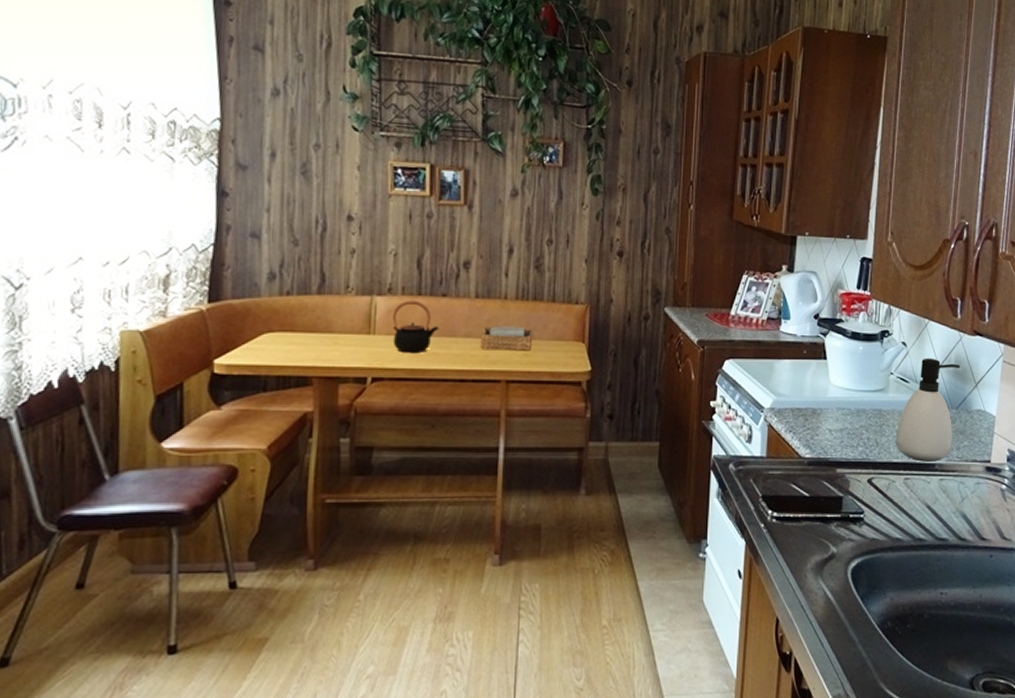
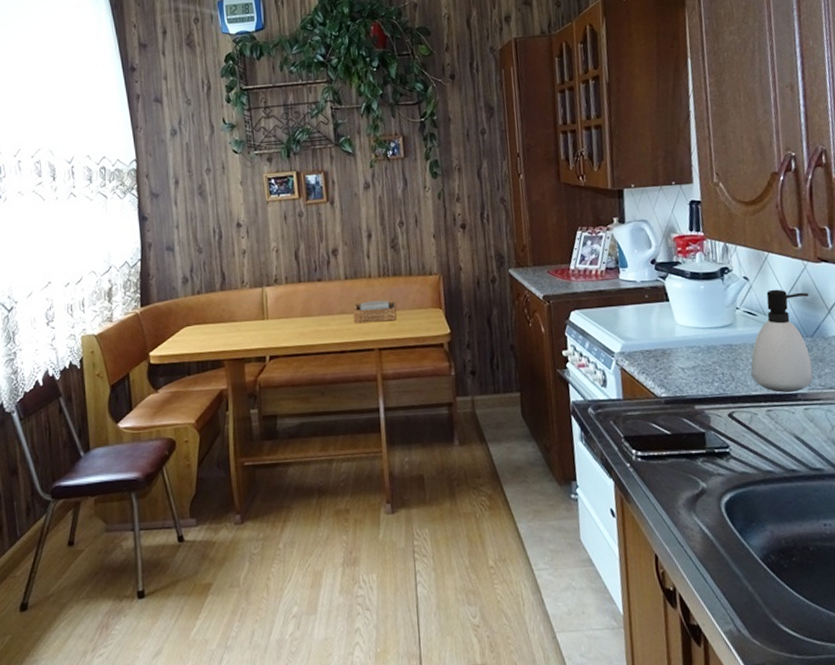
teapot: present [392,300,439,352] -> none [280,287,318,332]

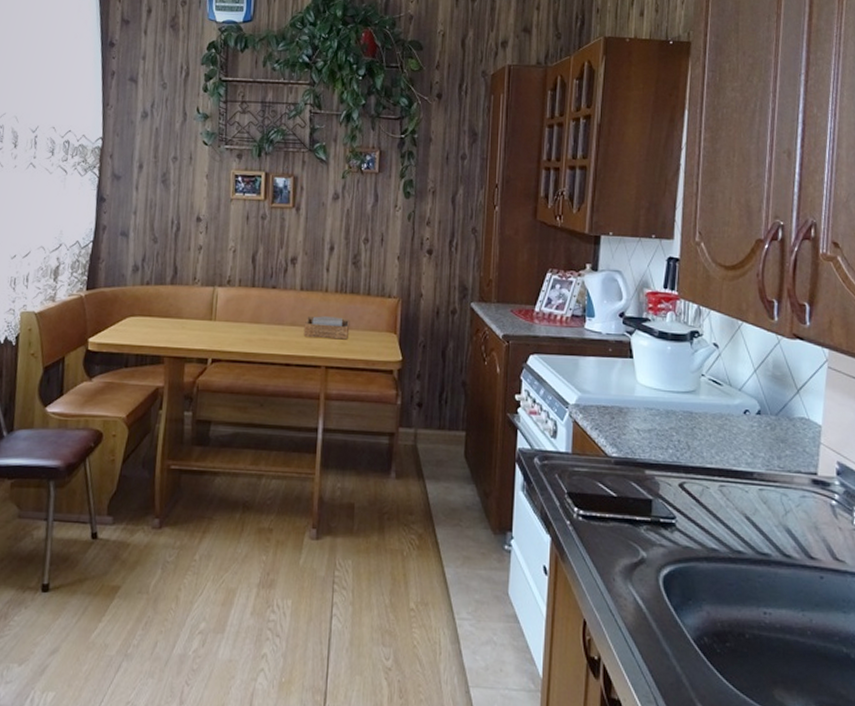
soap dispenser: present [750,289,814,393] -> none [708,360,779,470]

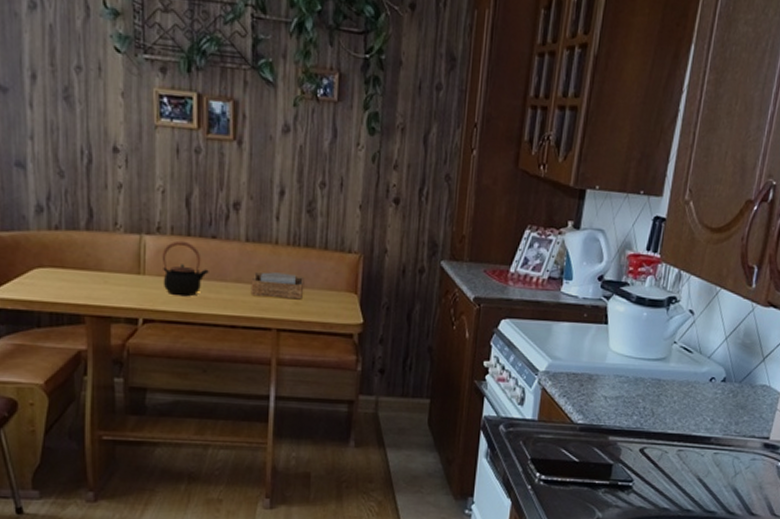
teapot: none [230,291,269,338] -> present [162,240,209,296]

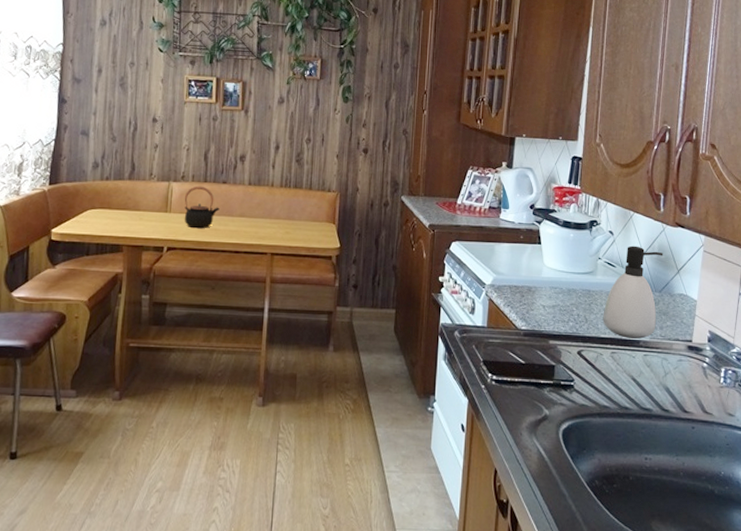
napkin holder: present [250,272,305,300] -> none [251,208,294,230]
soap dispenser: none [671,328,750,435] -> present [603,245,664,339]

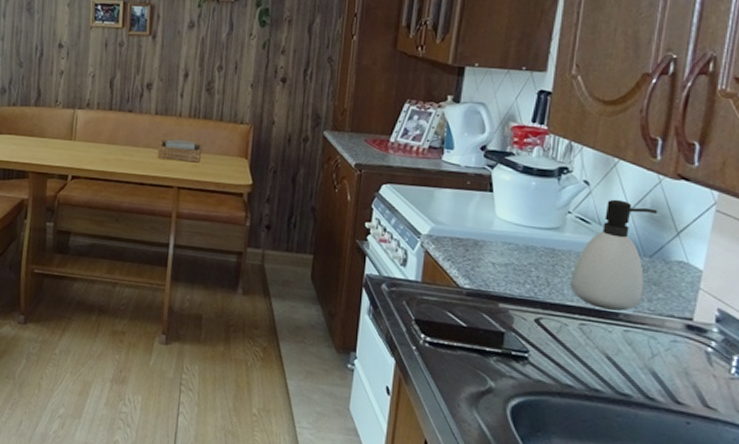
teapot: present [184,185,220,228] -> none [88,114,125,158]
napkin holder: none [251,208,294,230] -> present [157,139,203,163]

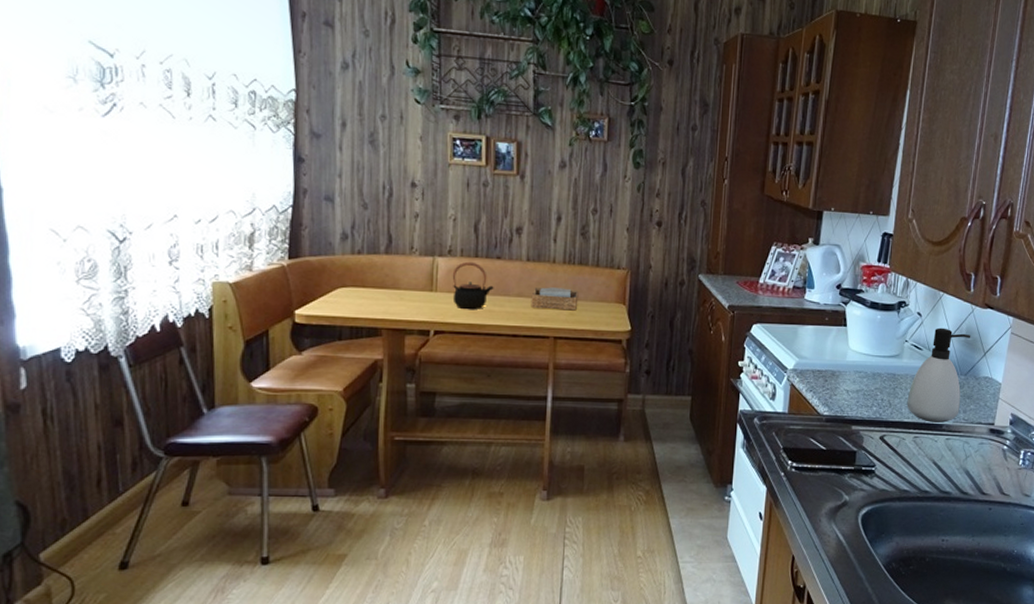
teapot: none [88,114,125,158] -> present [452,261,494,309]

